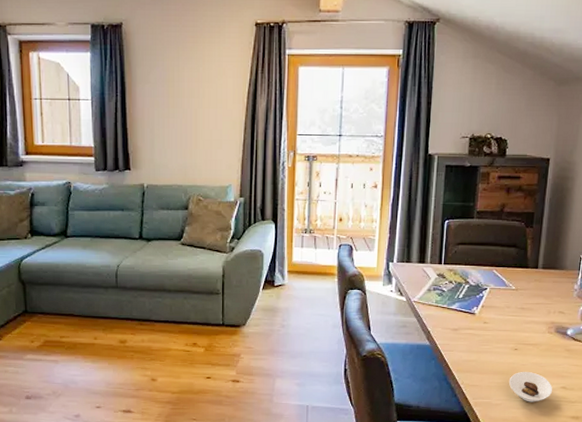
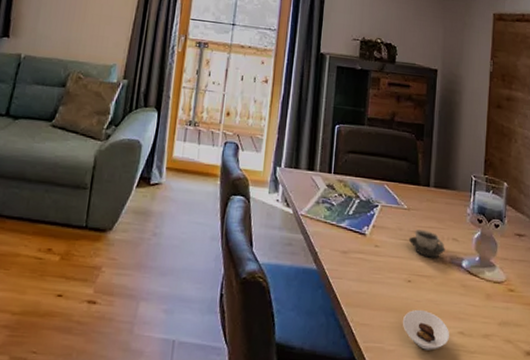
cup: none [516,306,551,329] -> present [408,230,445,258]

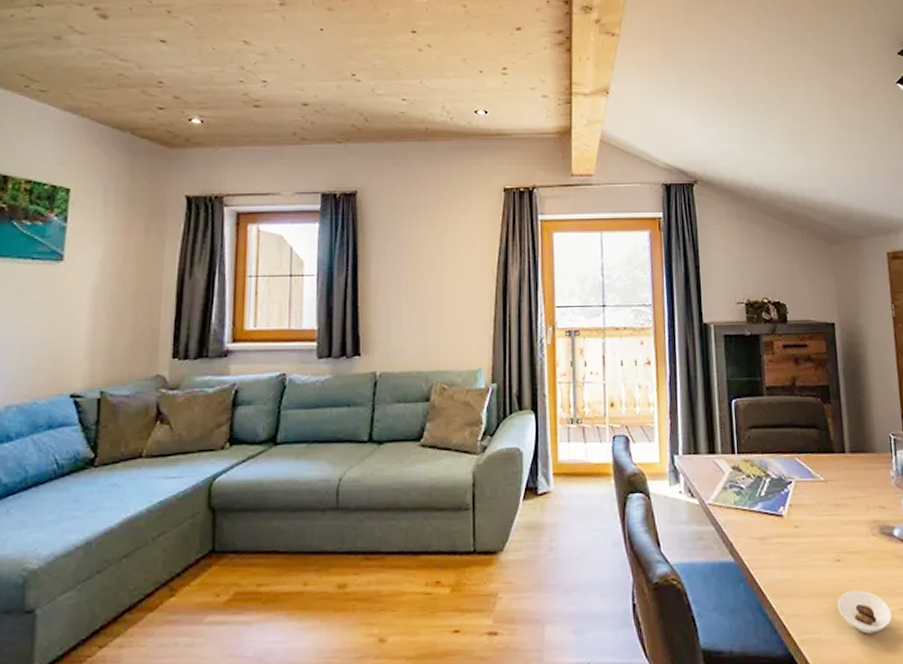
cup: present [408,230,445,258] -> none [830,501,873,531]

